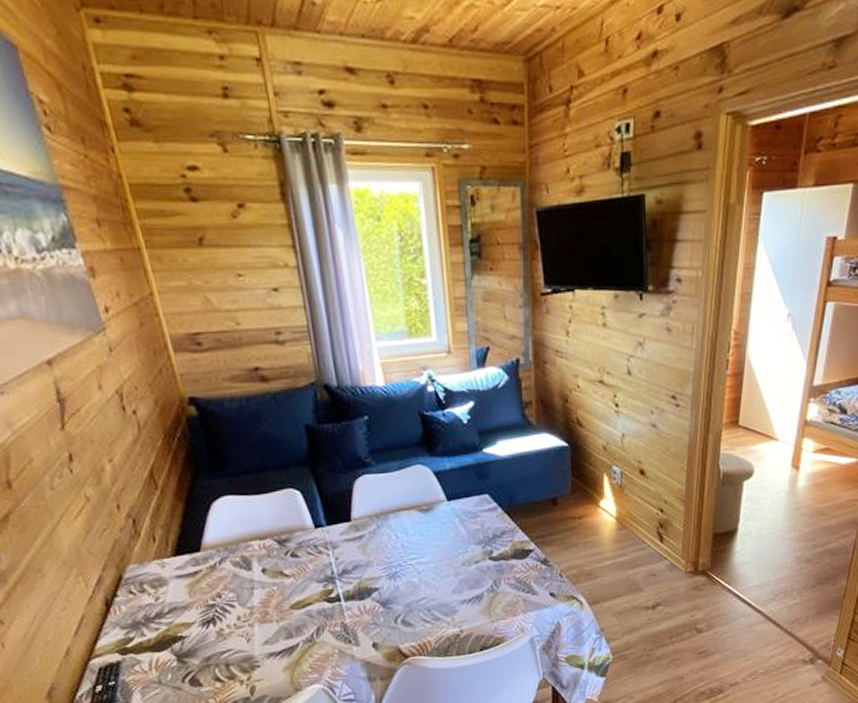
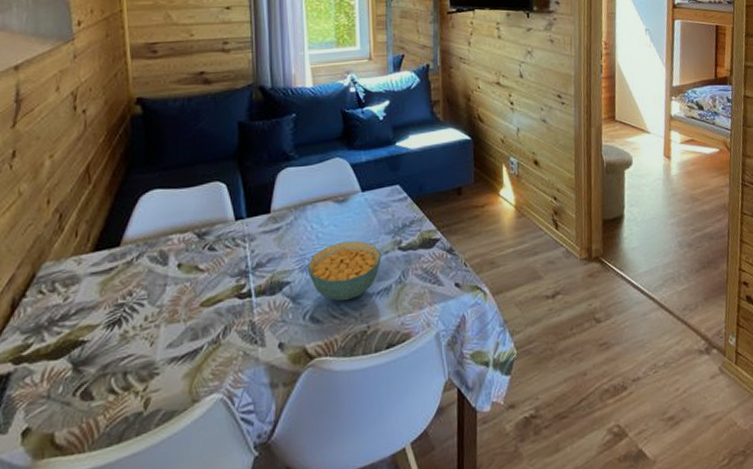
cereal bowl: none [395,550,472,607] -> present [307,240,381,301]

